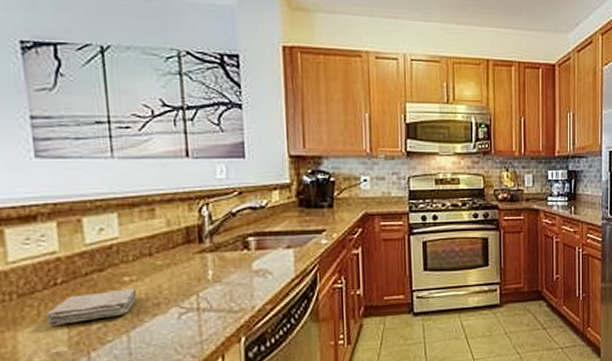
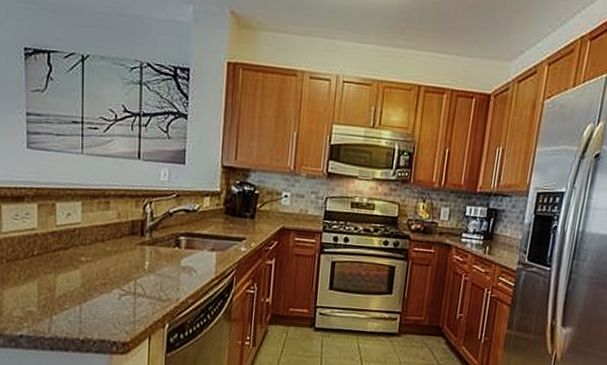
washcloth: present [45,288,136,326] -> none [23,266,89,290]

